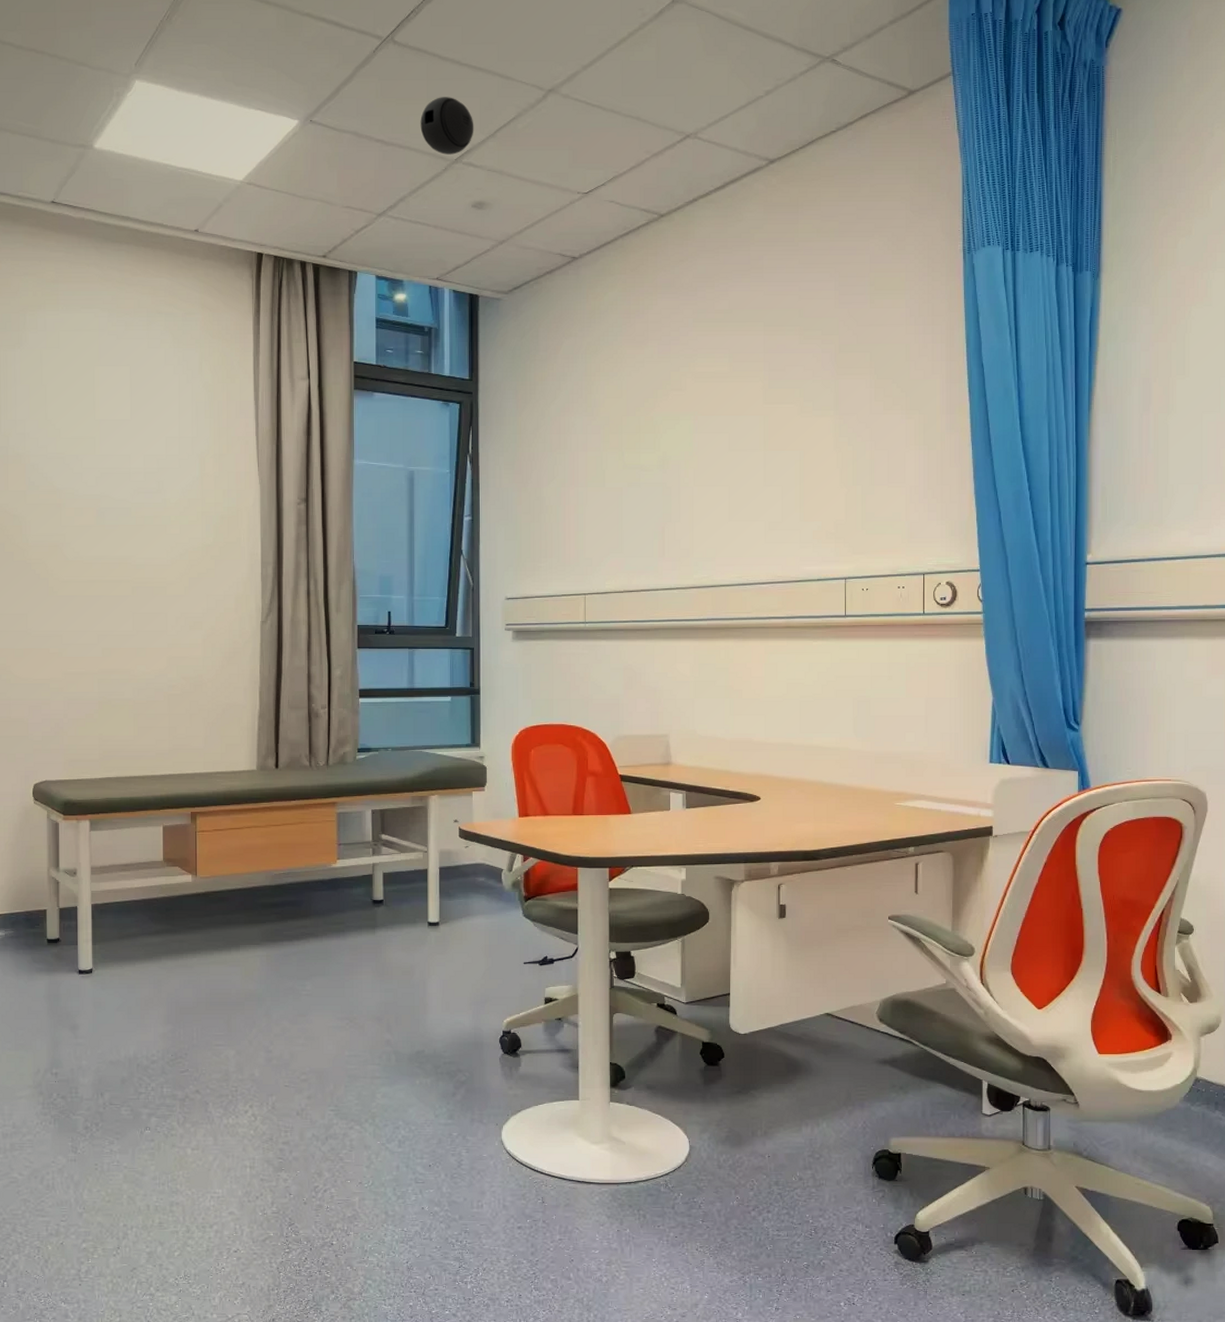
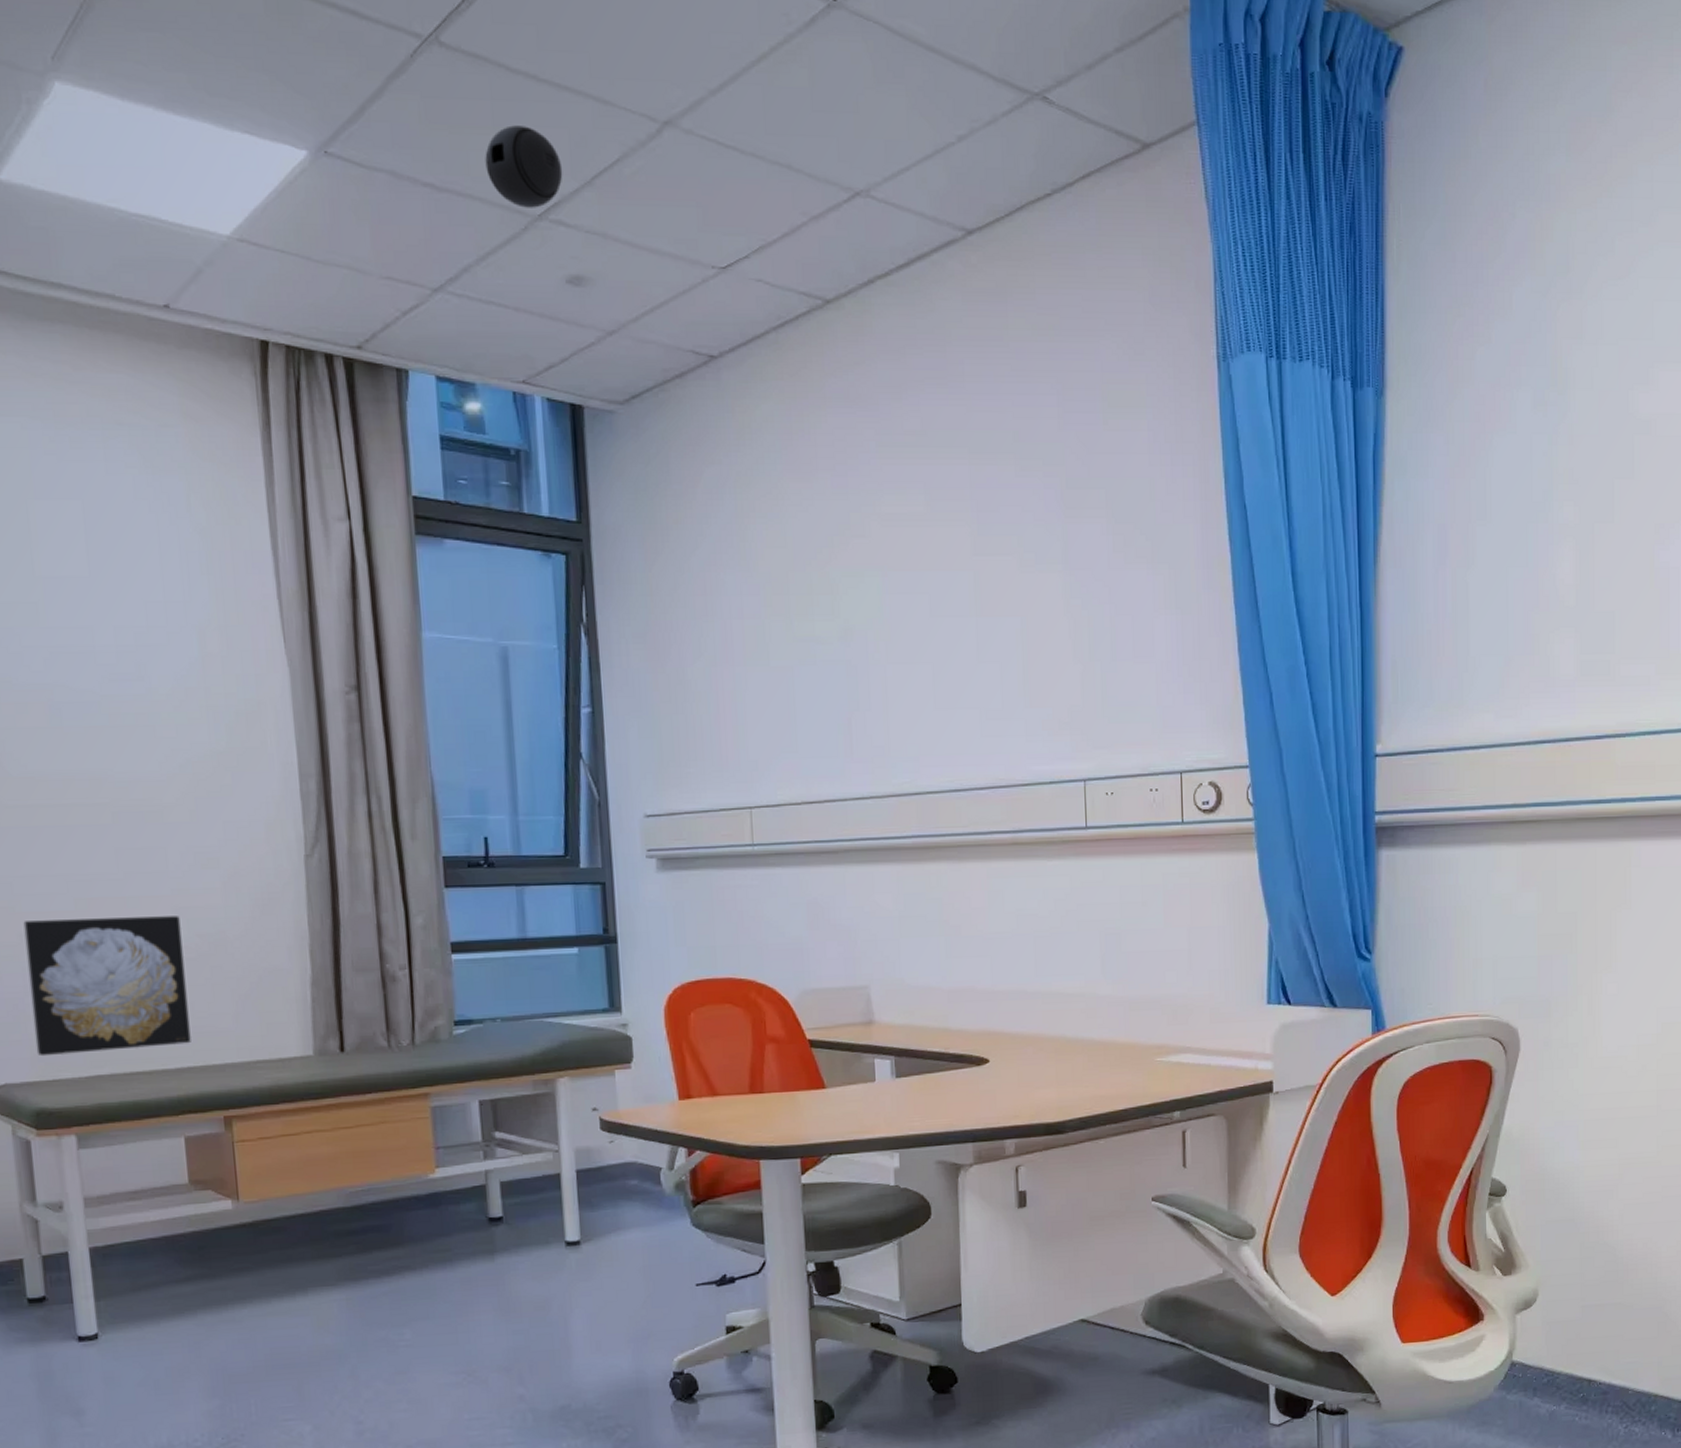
wall art: none [67,663,173,762] -> present [23,916,191,1057]

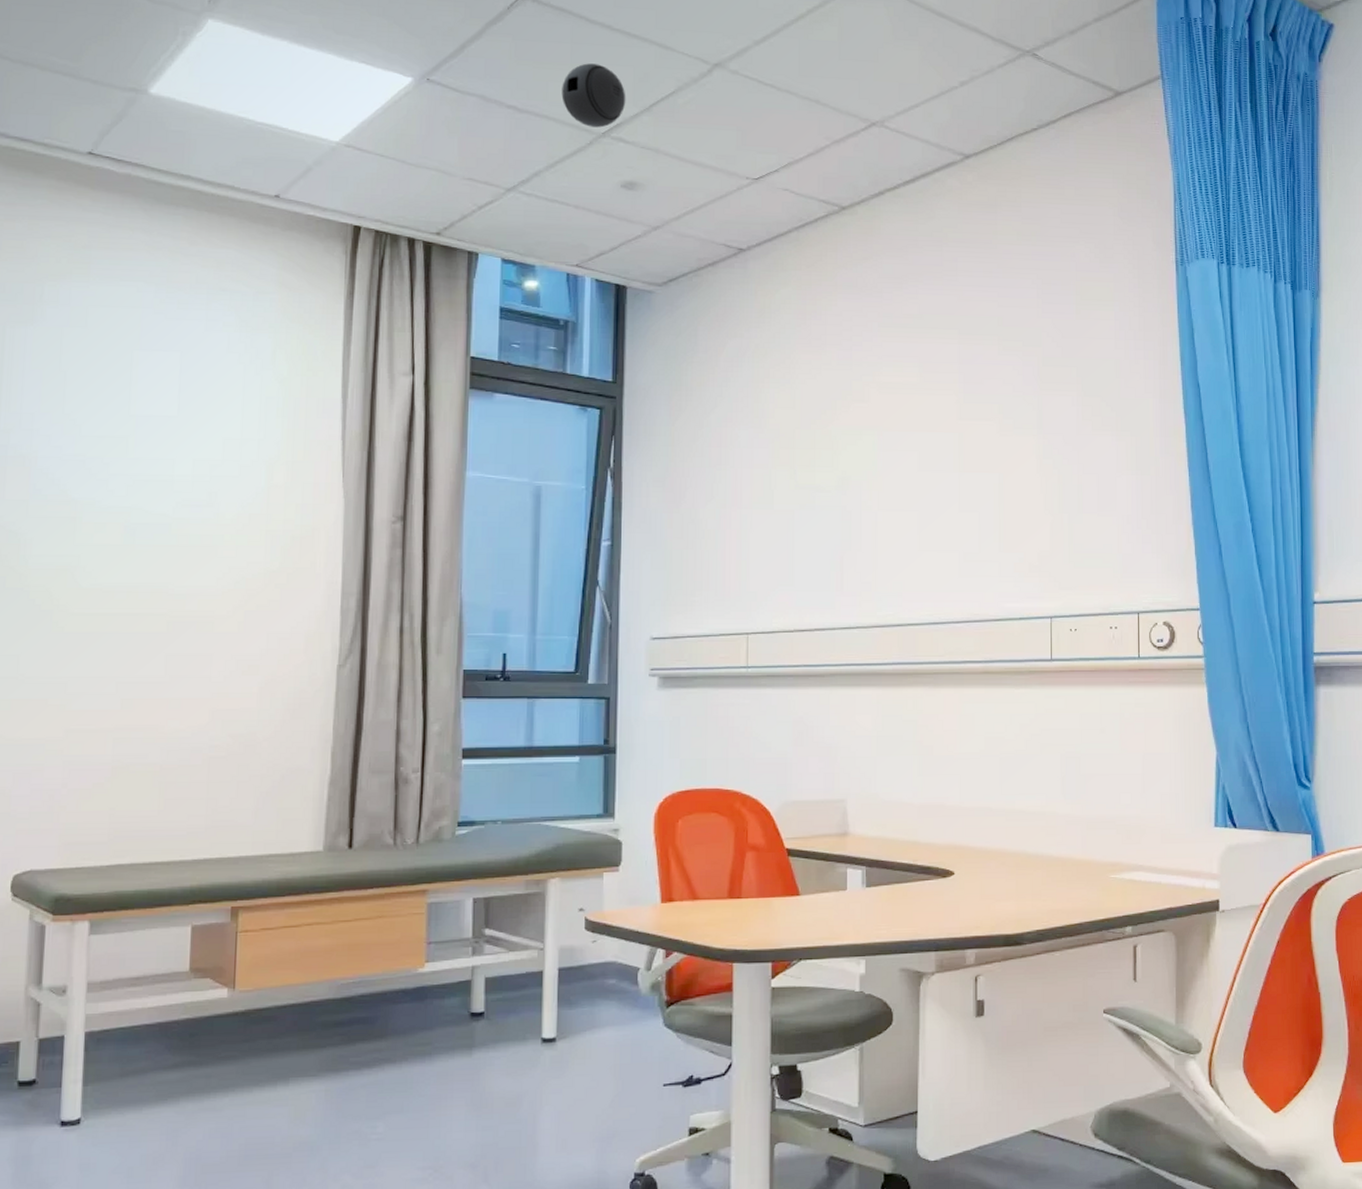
wall art: present [23,916,191,1057] -> none [64,717,216,845]

